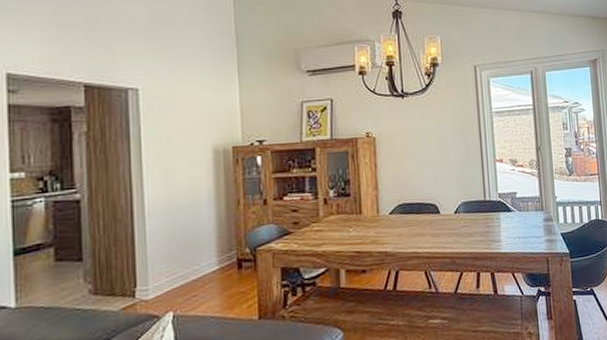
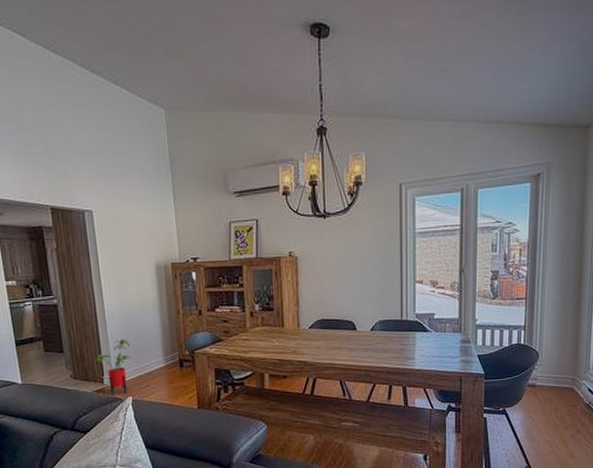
house plant: none [127,238,176,314] -> present [96,338,131,396]

